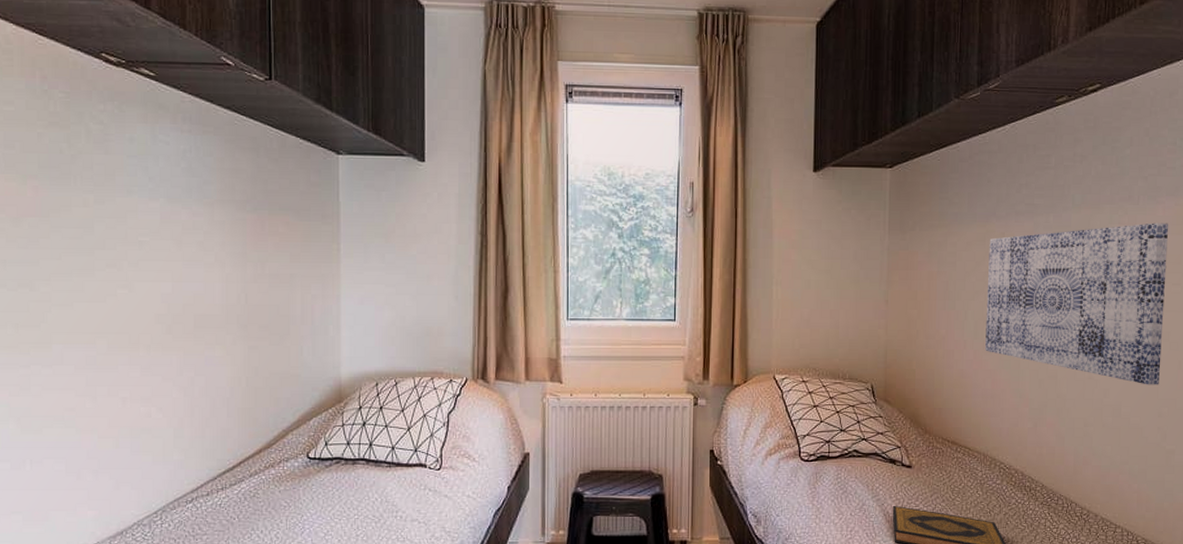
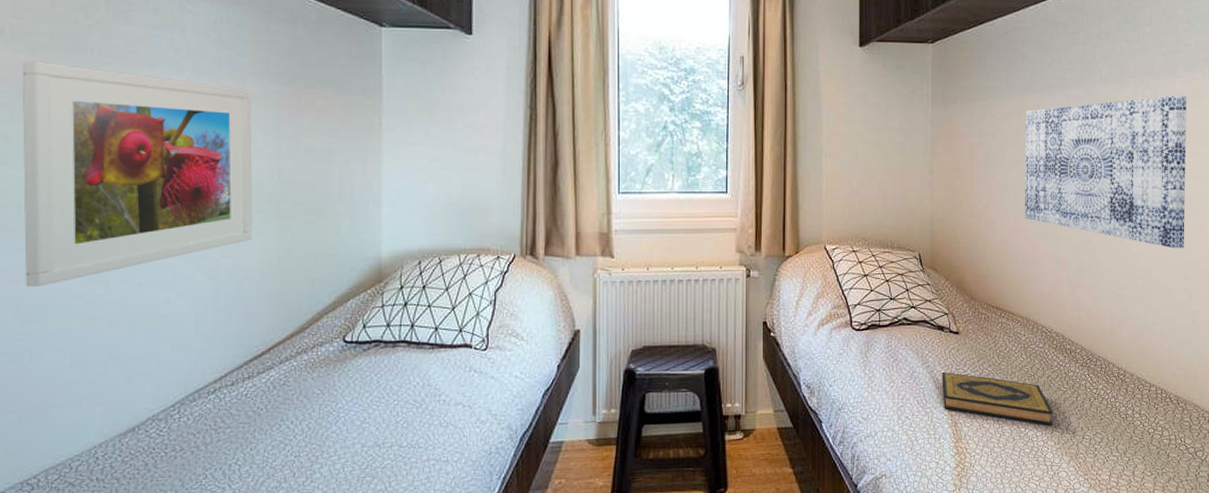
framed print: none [15,189,224,399] -> present [22,61,253,287]

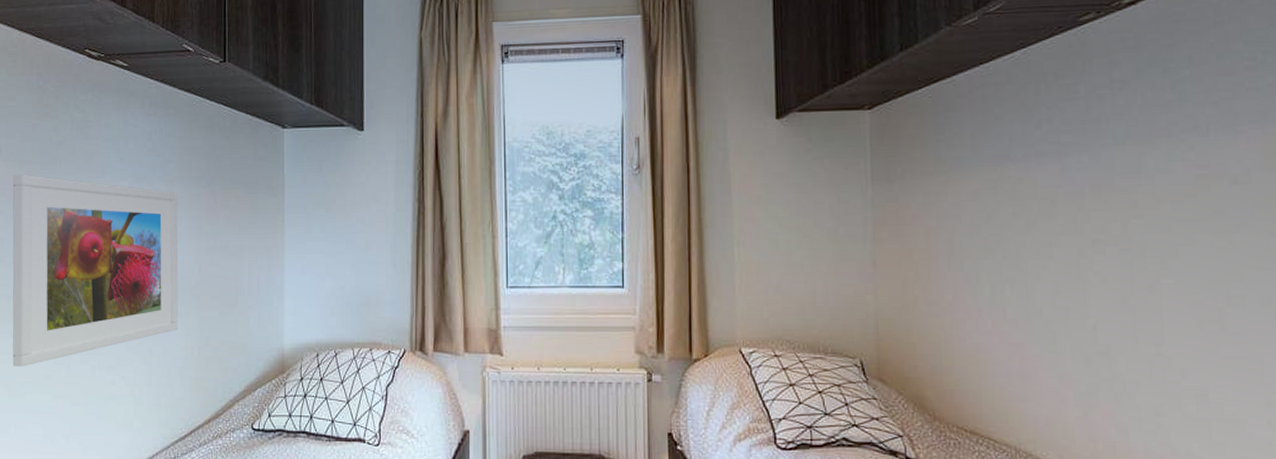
wall art: present [1025,95,1187,249] -> none [1003,157,1264,365]

